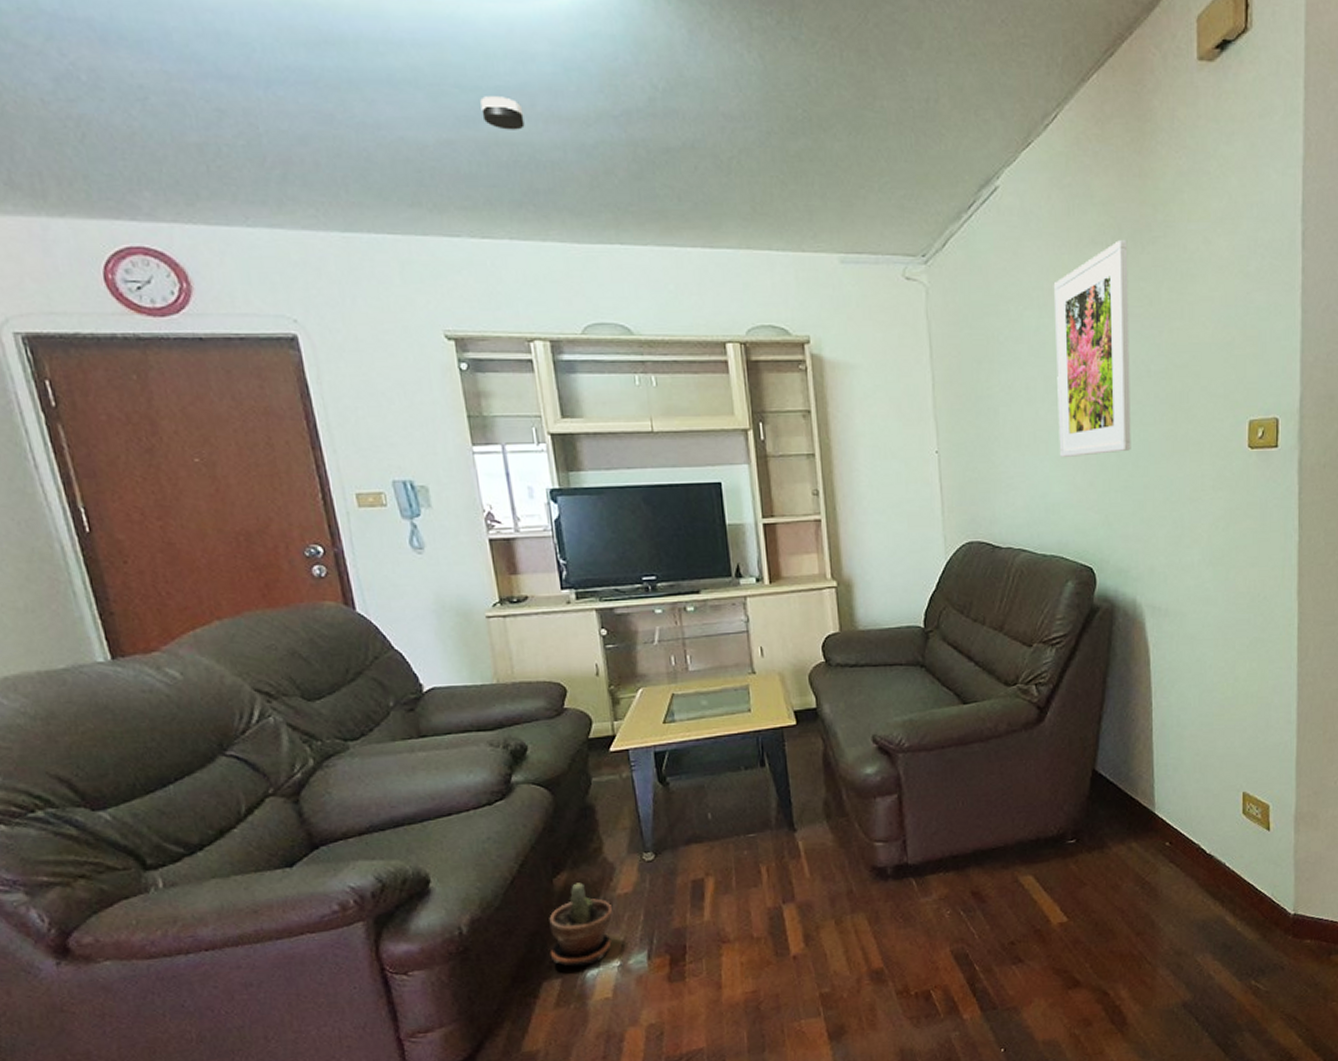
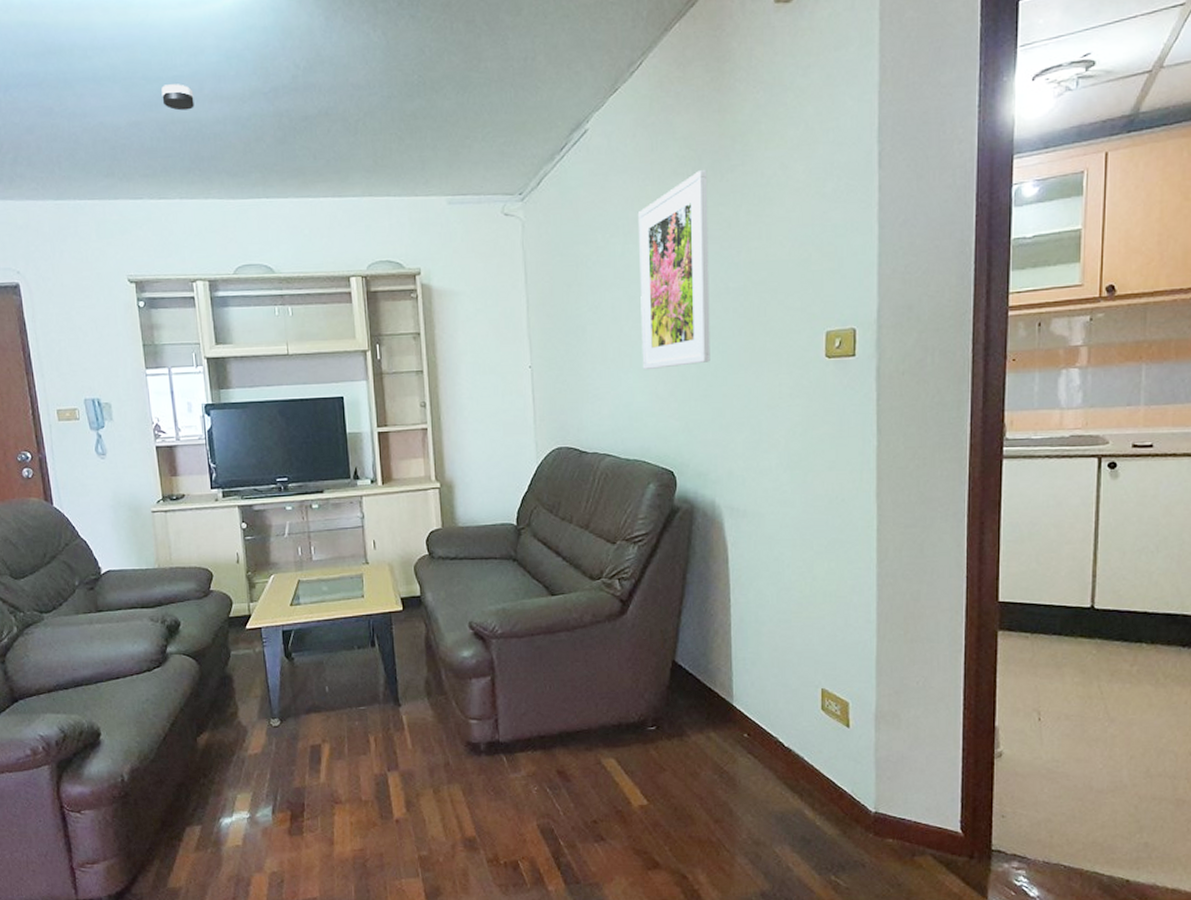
potted plant: present [549,882,613,966] -> none [192,742,245,815]

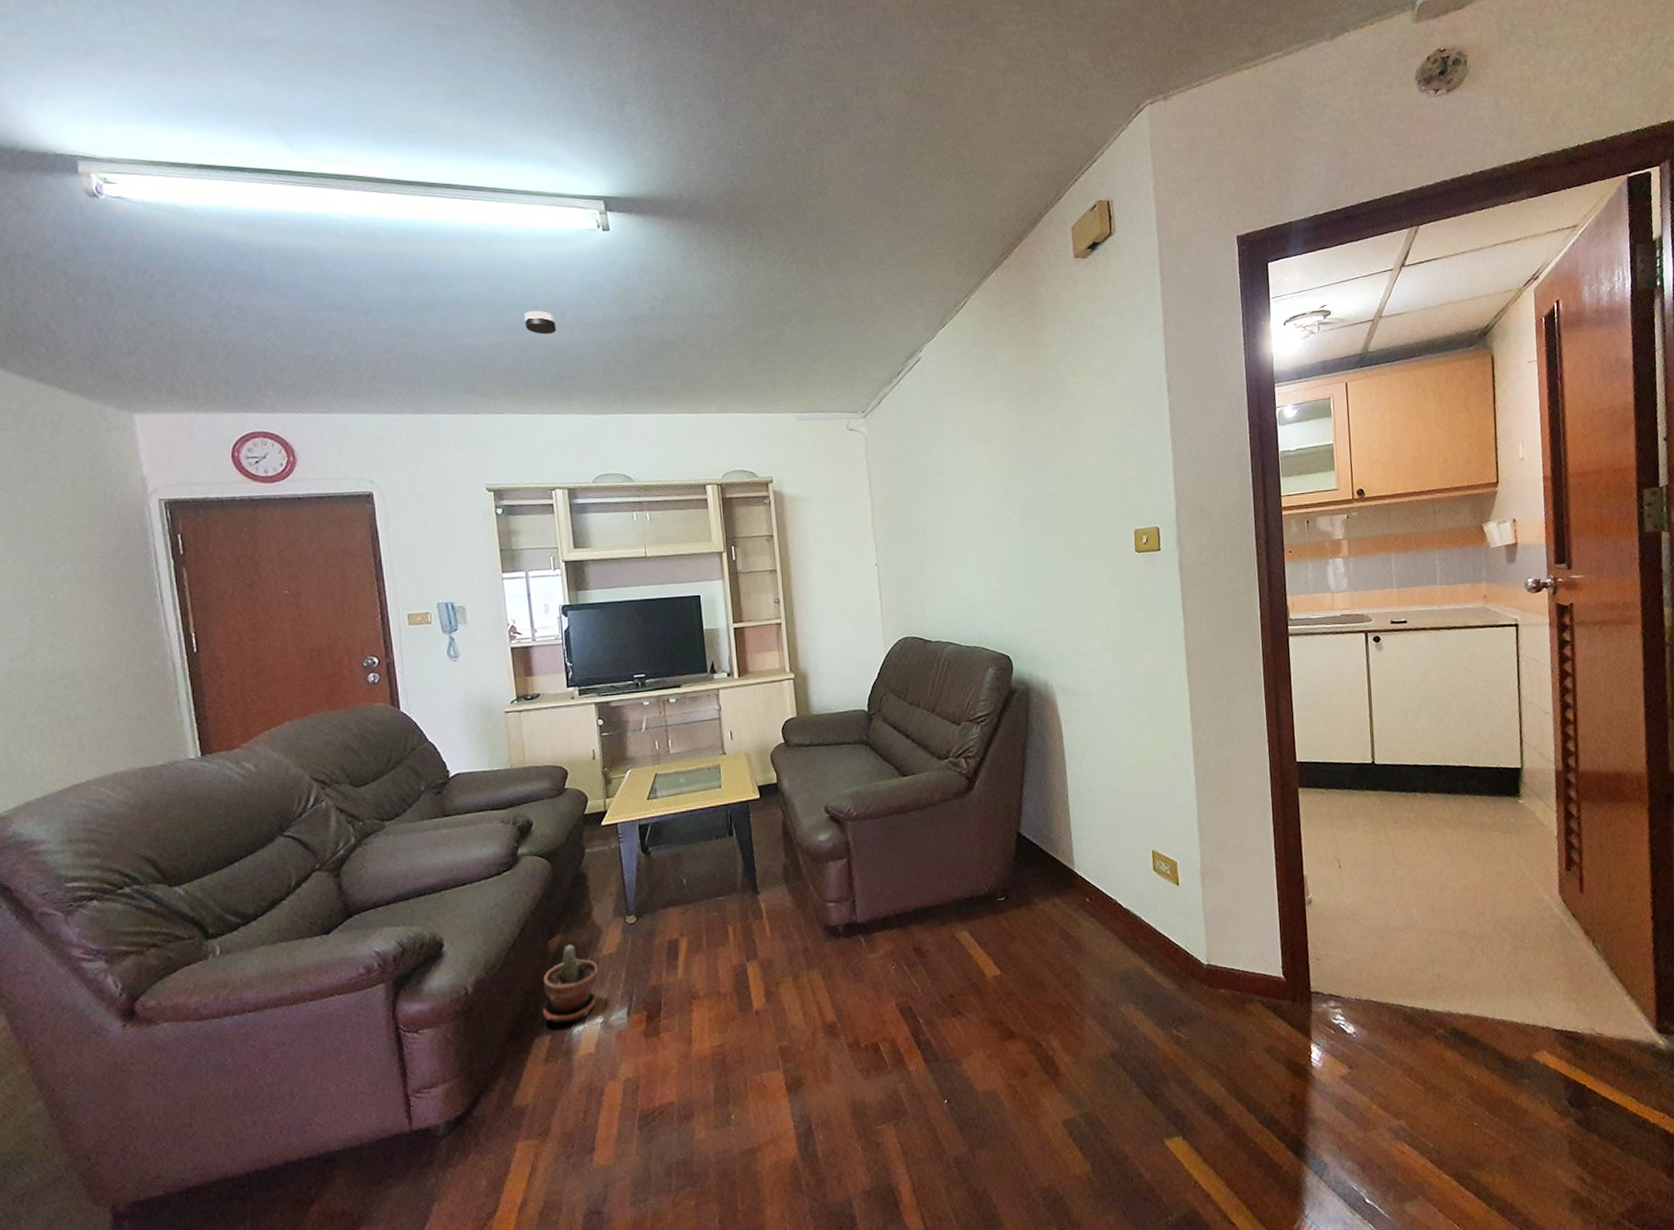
potted plant: none [192,742,245,815] -> present [542,944,599,1023]
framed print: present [637,170,710,371] -> none [967,393,1037,566]

